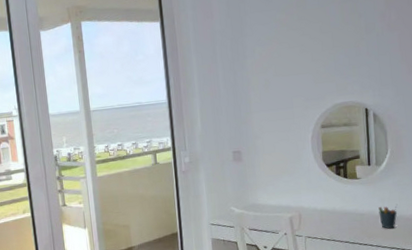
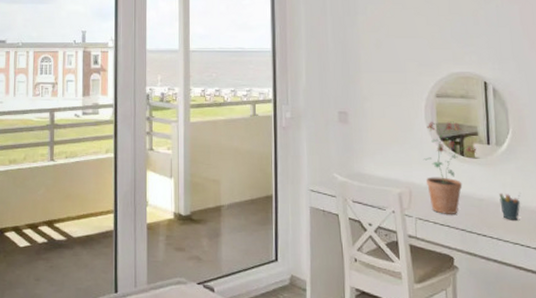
potted plant: none [311,148,359,231] -> present [424,121,477,214]

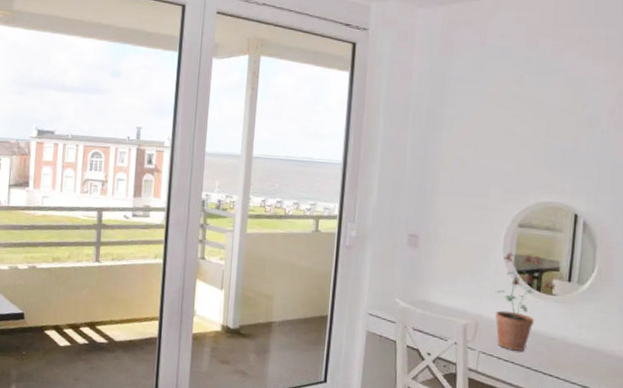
pen holder: present [499,192,521,220] -> none [573,333,598,363]

